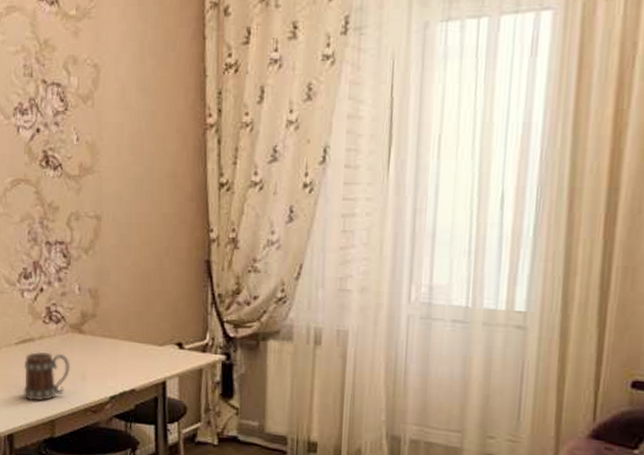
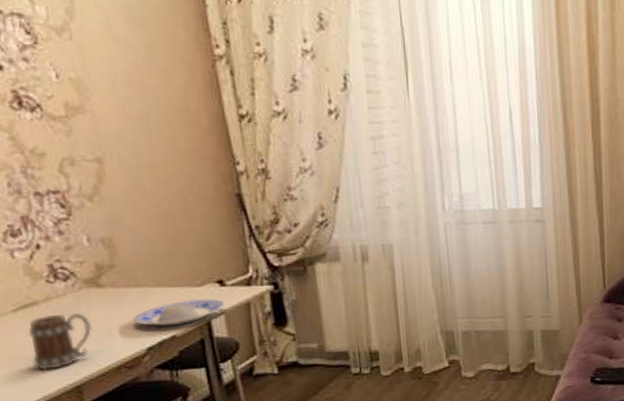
plate: none [103,357,180,380] -> present [132,298,225,326]

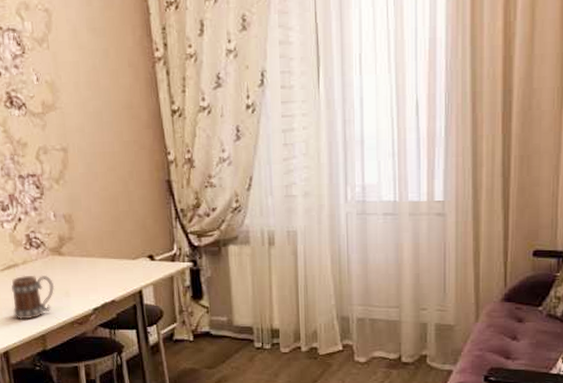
plate: present [132,298,225,326] -> none [84,270,154,291]

